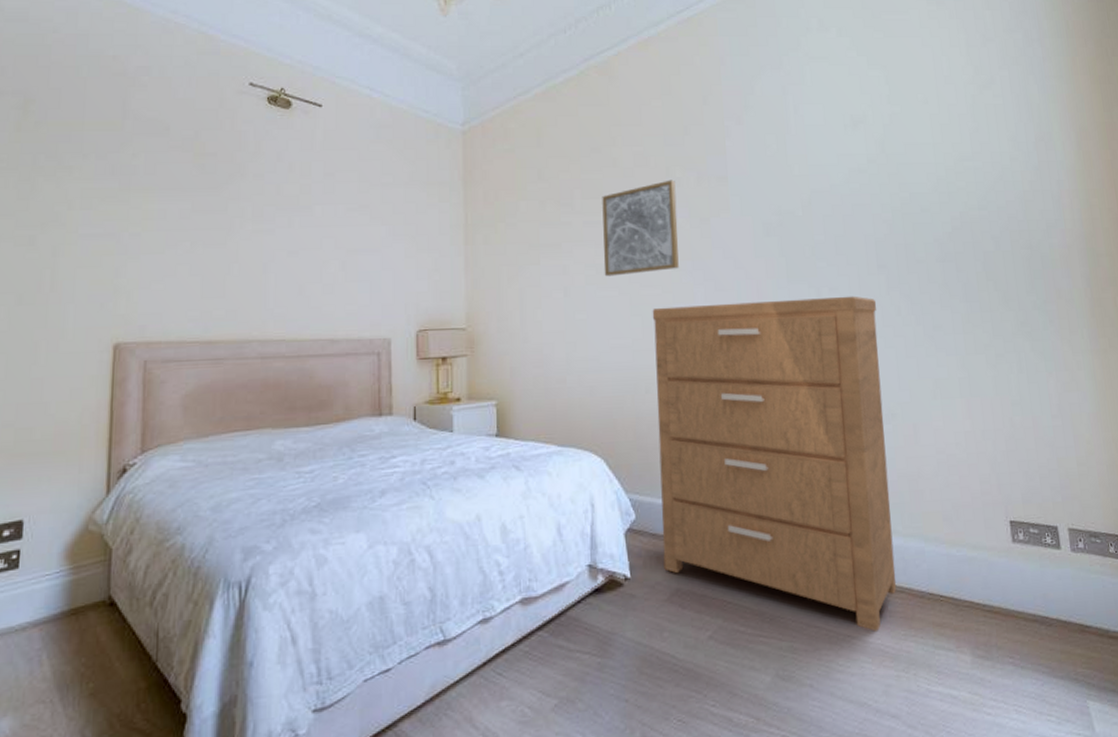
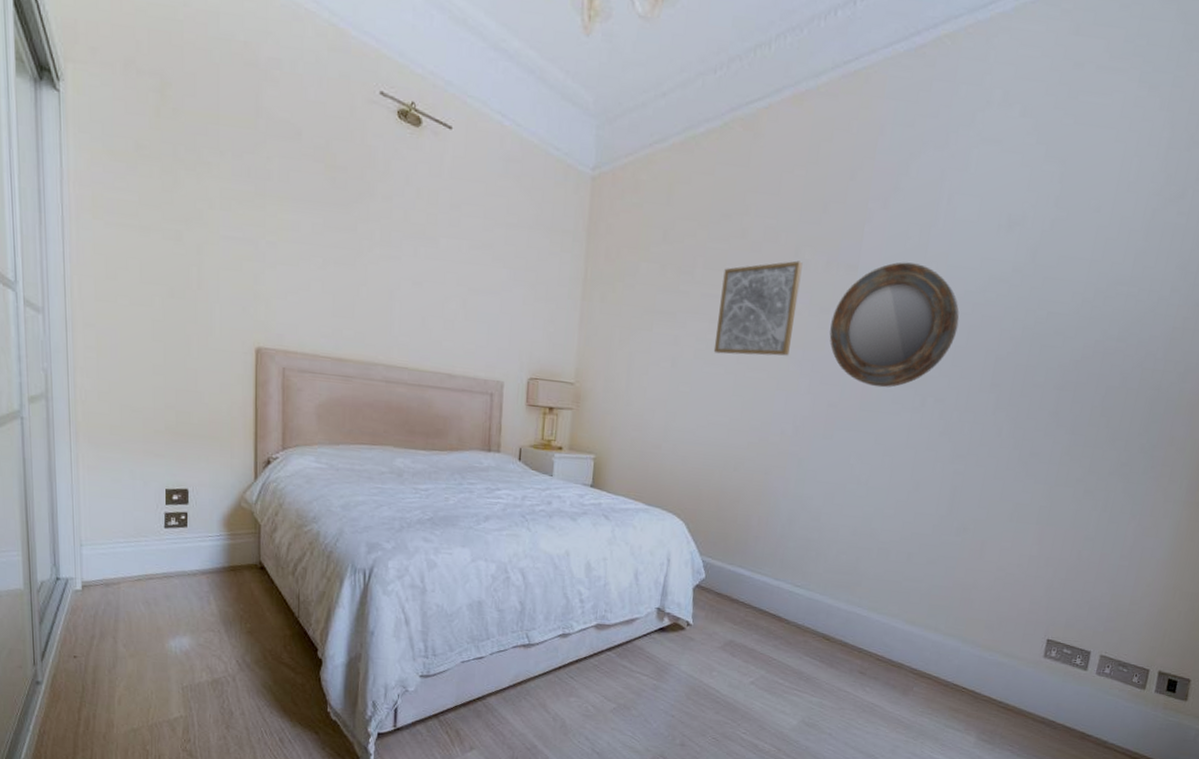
dresser: present [652,296,897,631] -> none [723,392,980,705]
home mirror: none [713,167,833,286] -> present [829,262,960,388]

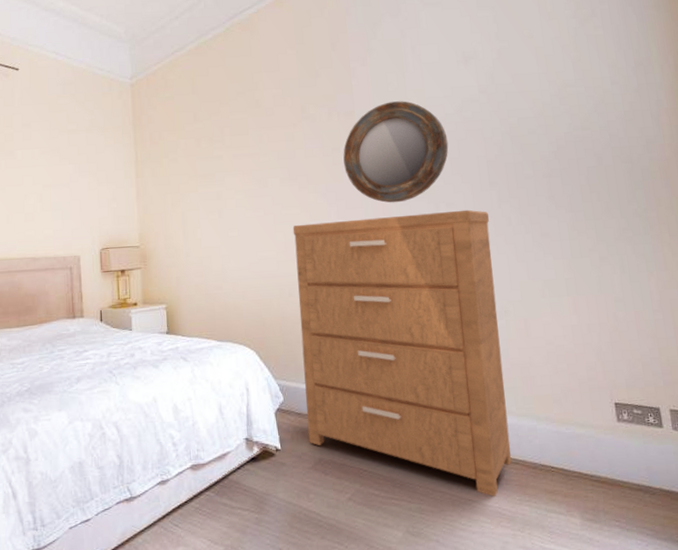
wall art: present [713,260,803,356] -> none [248,116,315,200]
dresser: none [723,392,980,705] -> present [292,209,512,496]

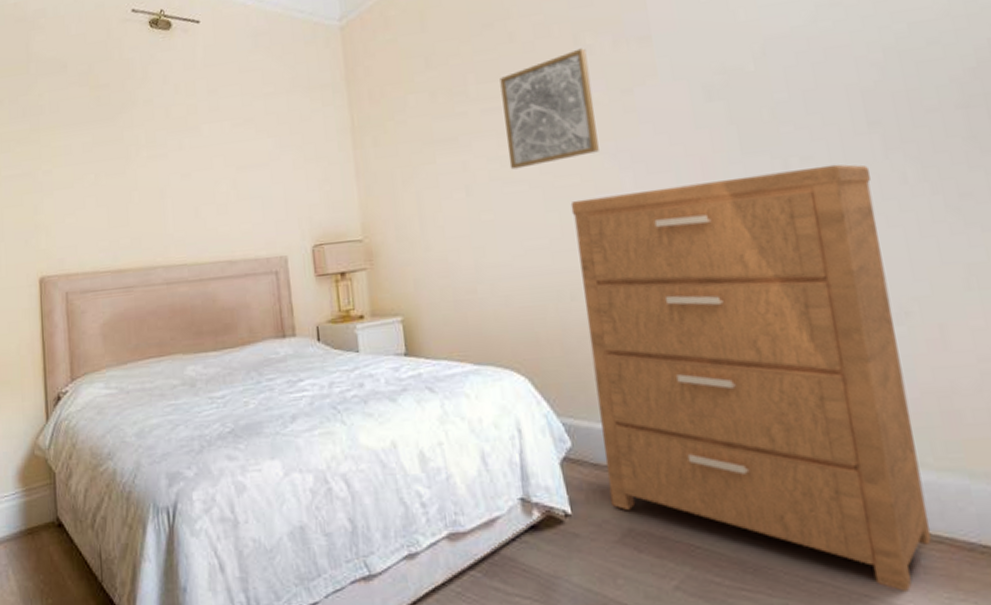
wall art: none [248,116,315,200] -> present [500,48,599,170]
home mirror: present [343,101,449,203] -> none [638,14,799,162]

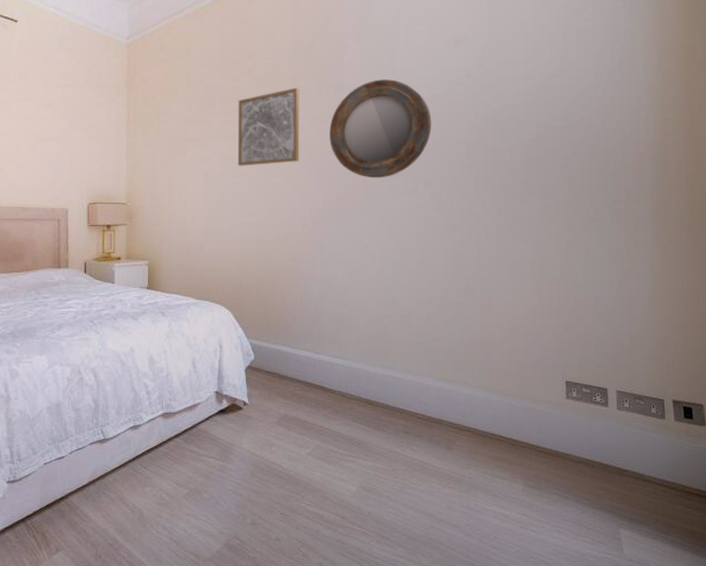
dresser: present [570,164,932,591] -> none [275,189,465,460]
home mirror: none [638,14,799,162] -> present [329,79,432,178]

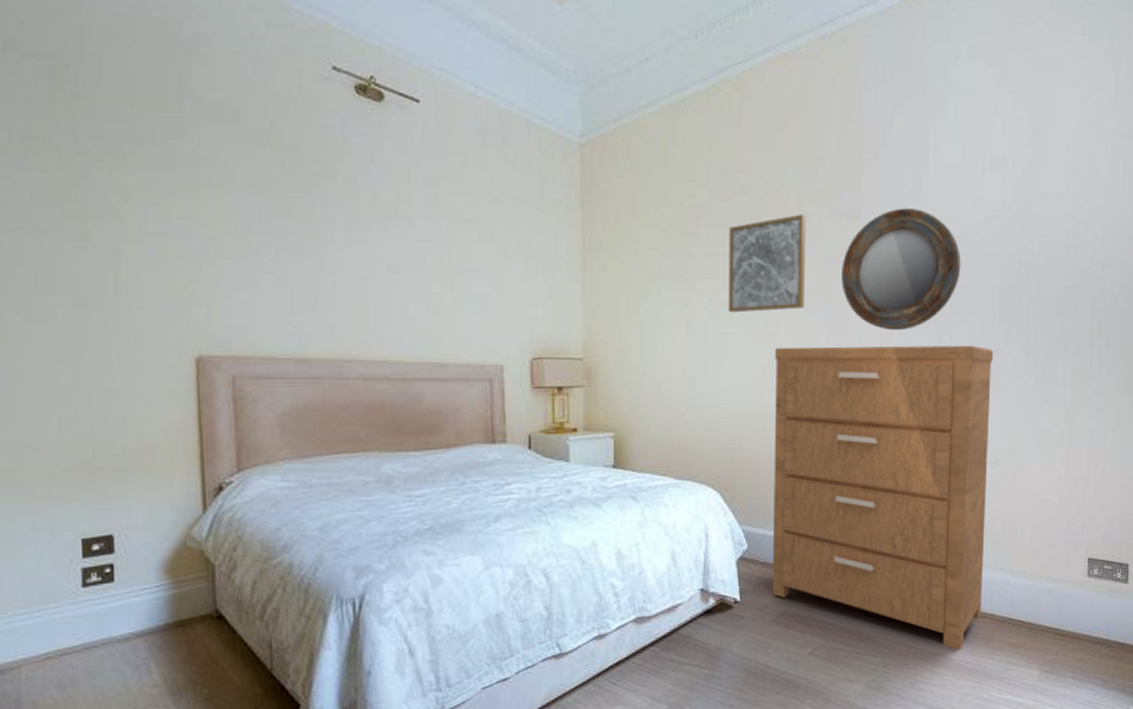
dresser: none [275,189,465,460] -> present [772,345,994,650]

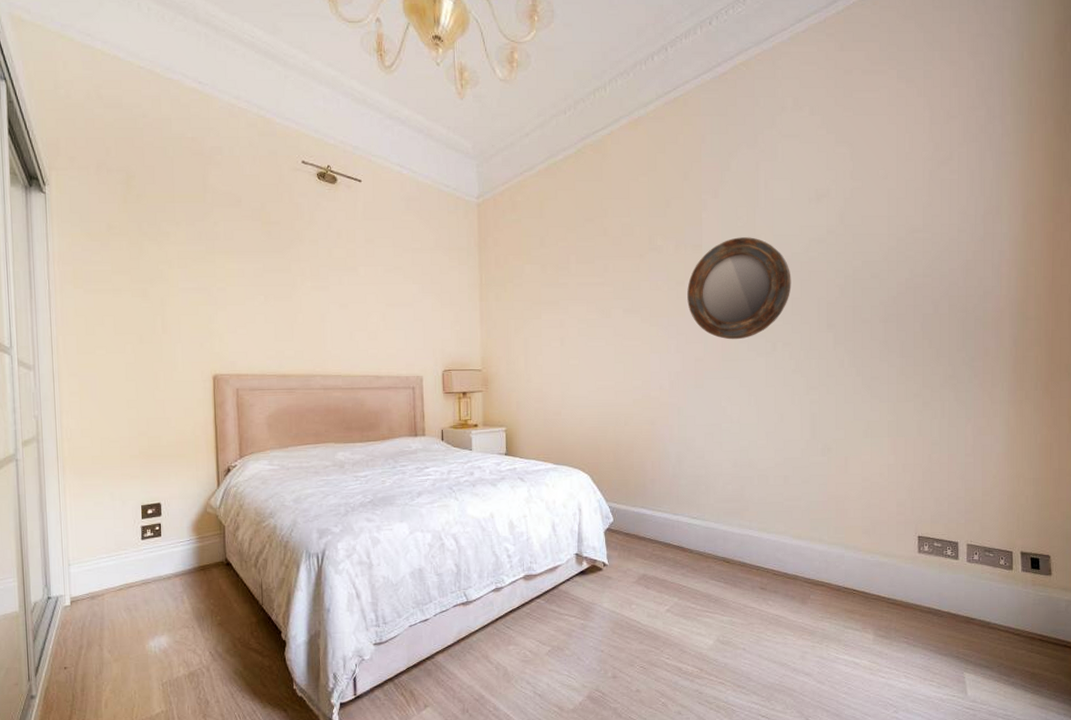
wall art: present [728,214,806,313] -> none [593,247,657,330]
dresser: present [772,345,994,650] -> none [632,350,824,613]

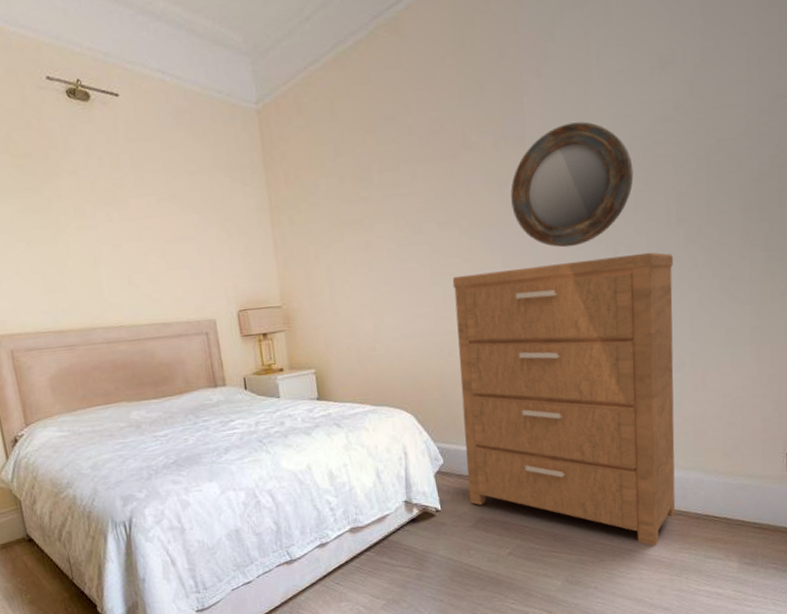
dresser: none [632,350,824,613] -> present [452,252,676,546]

